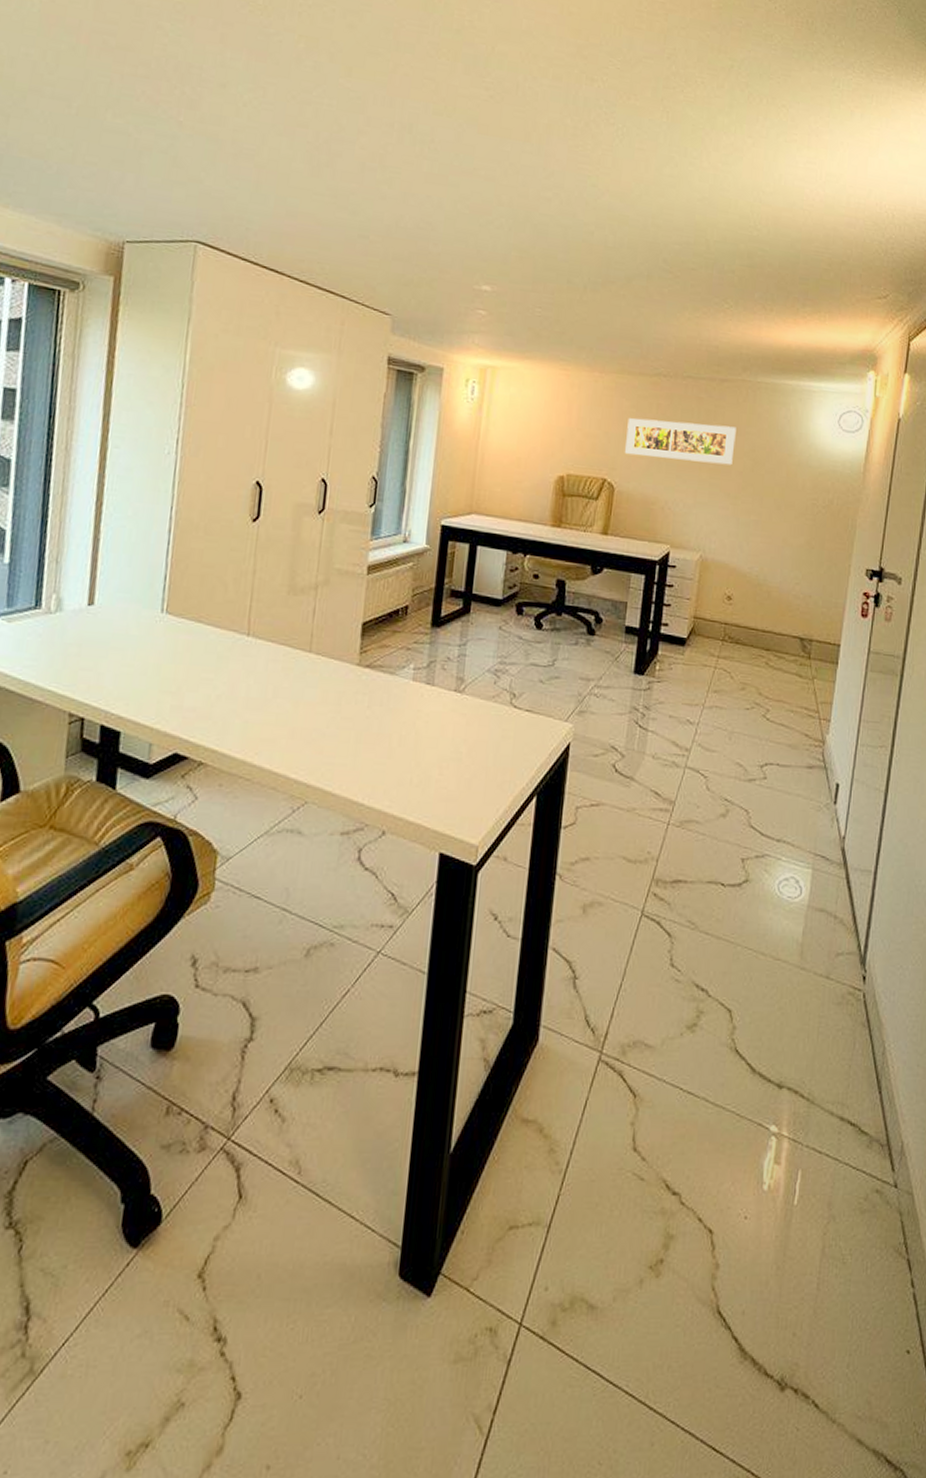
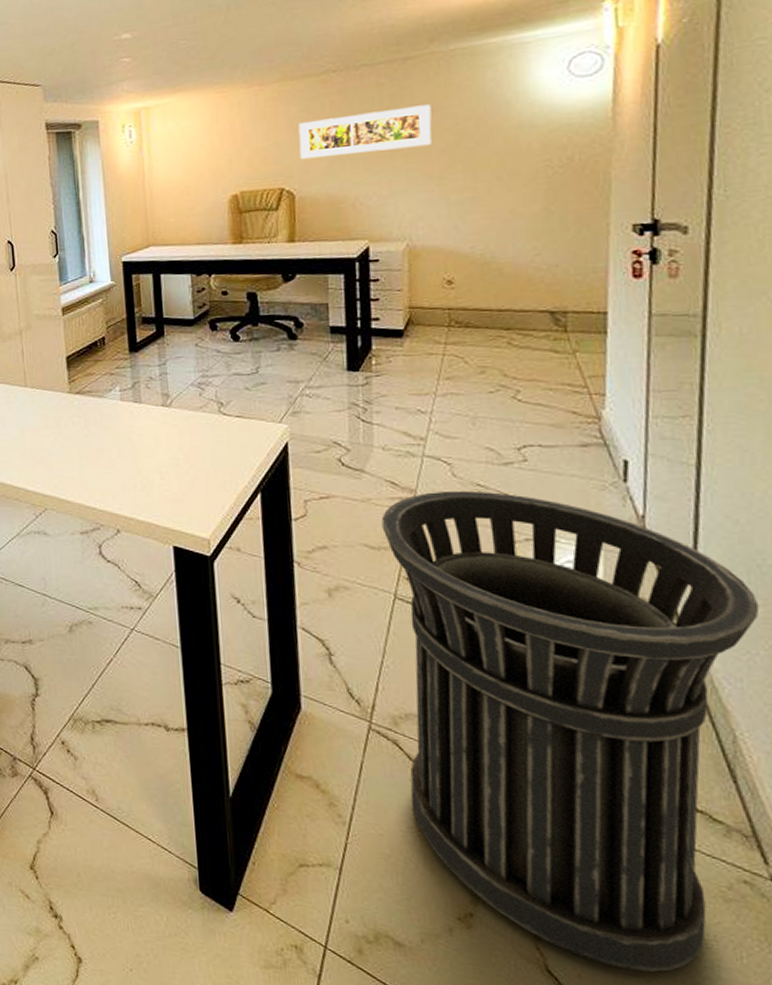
trash can: none [625,804,913,1298] -> present [381,490,760,973]

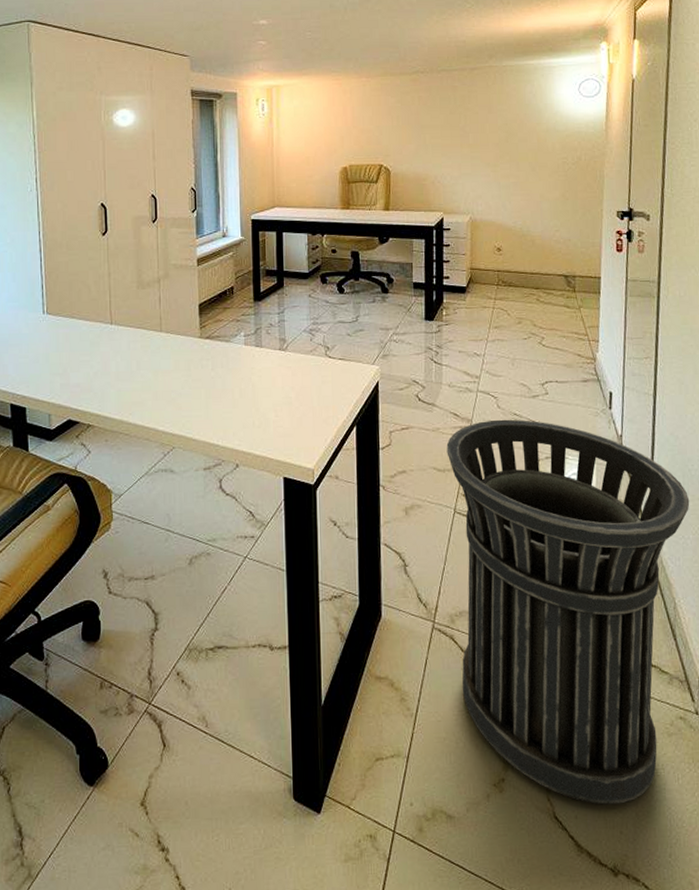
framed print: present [298,104,432,160] -> none [395,107,489,142]

